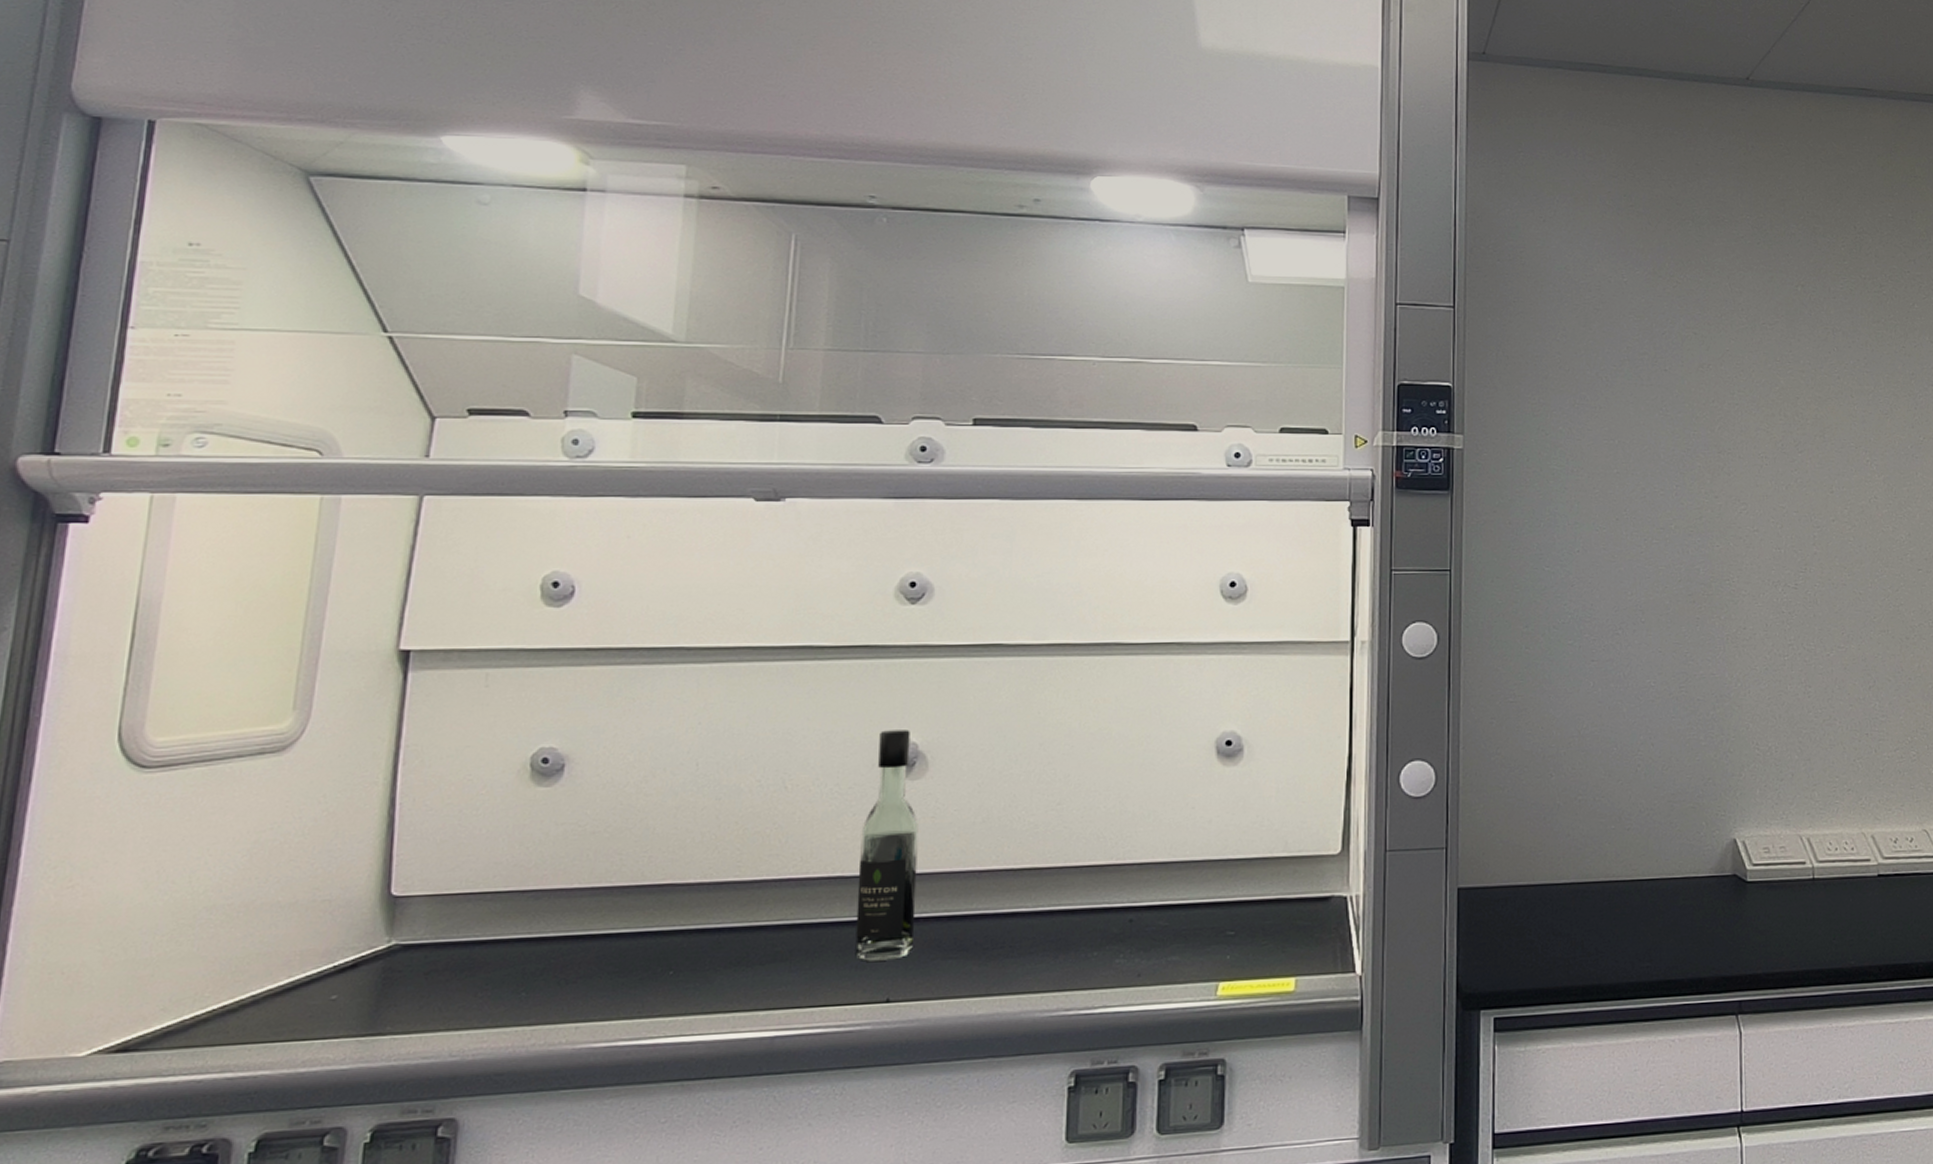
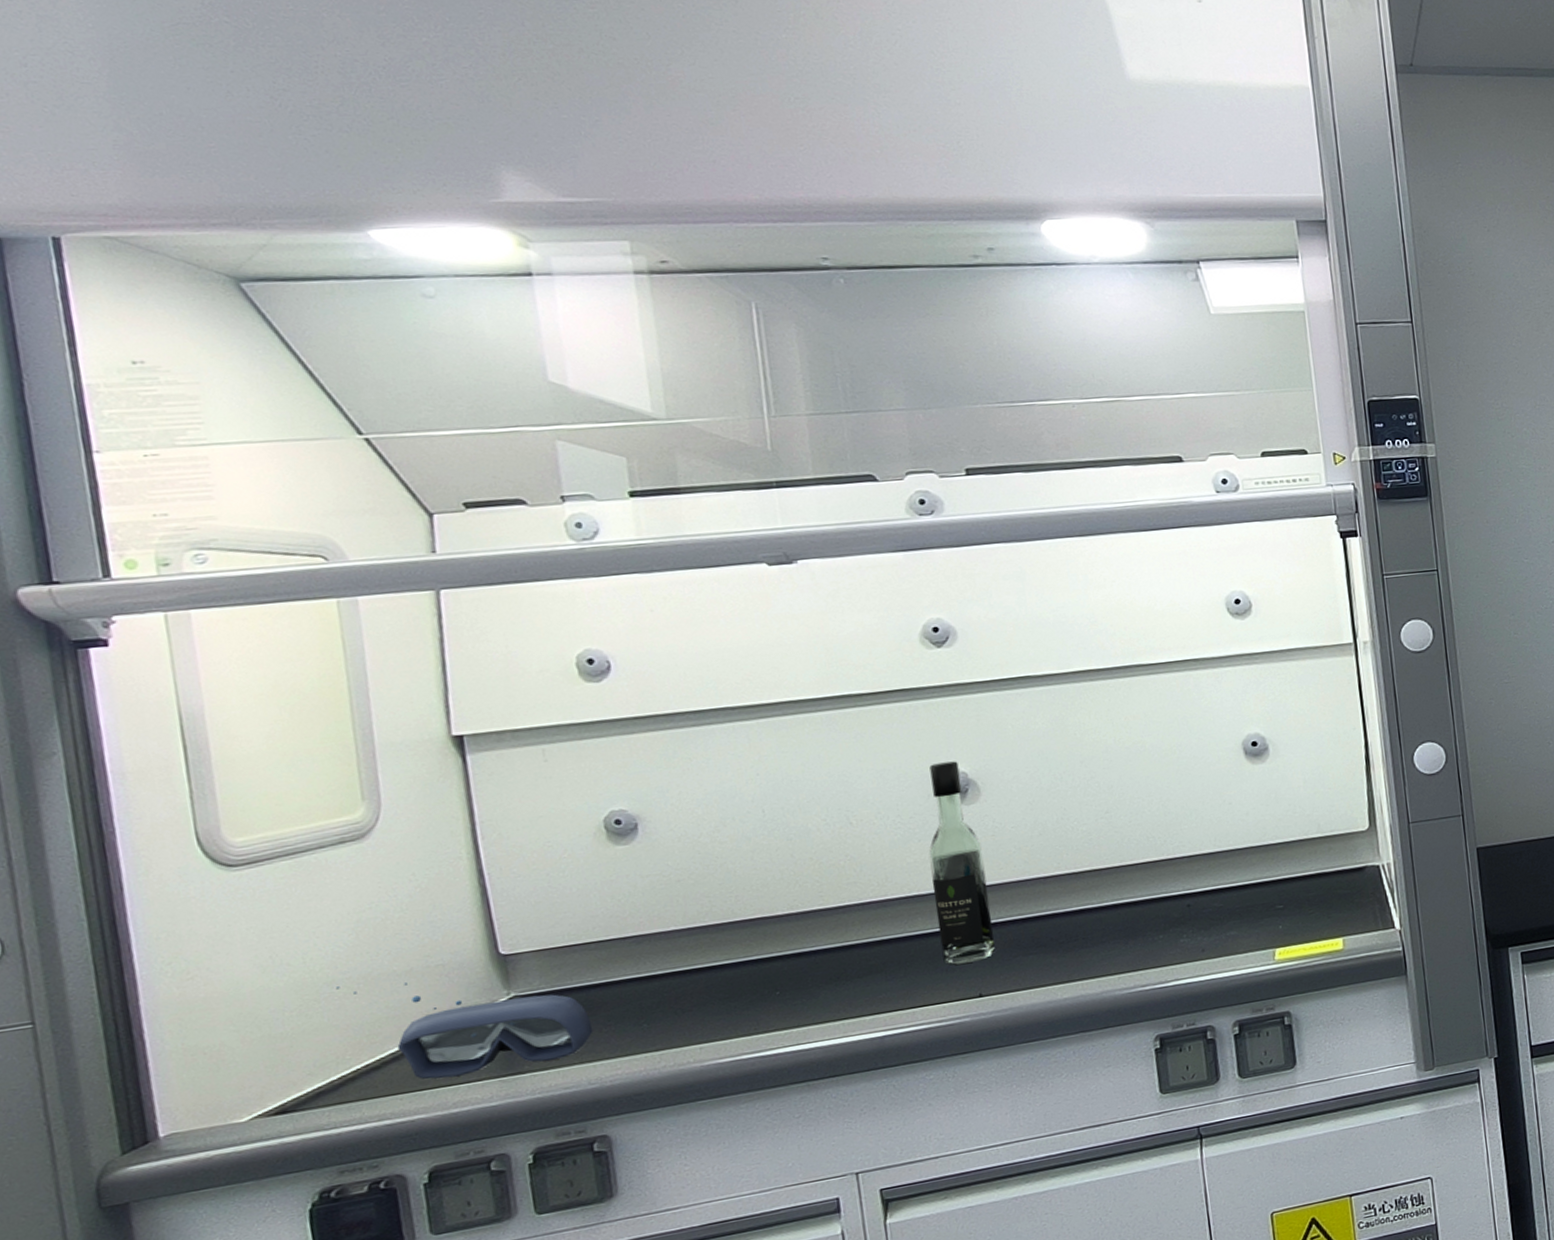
goggles: none [215,913,468,1031] -> present [336,982,593,1080]

